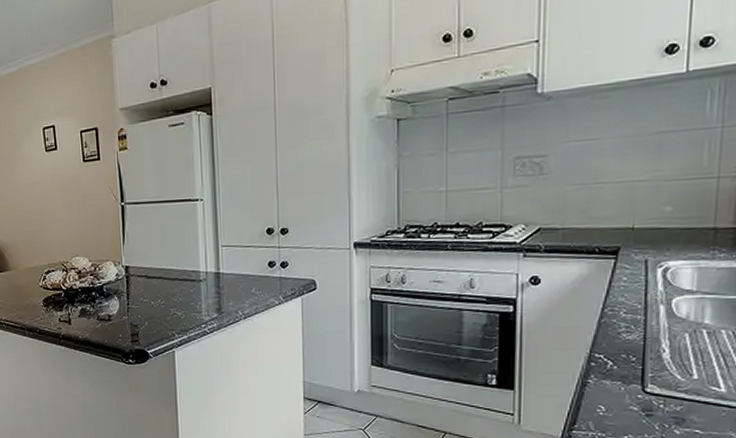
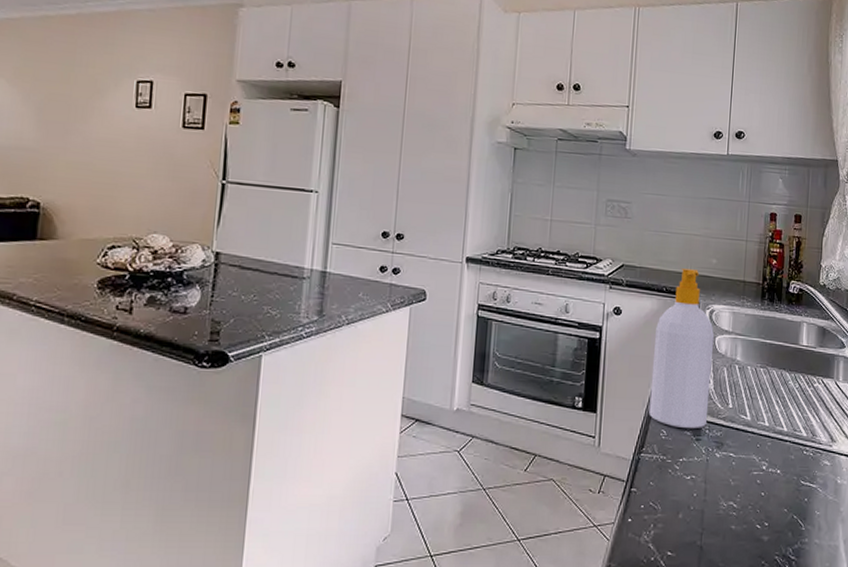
soap bottle: none [581,222,671,404] -> present [649,268,715,429]

